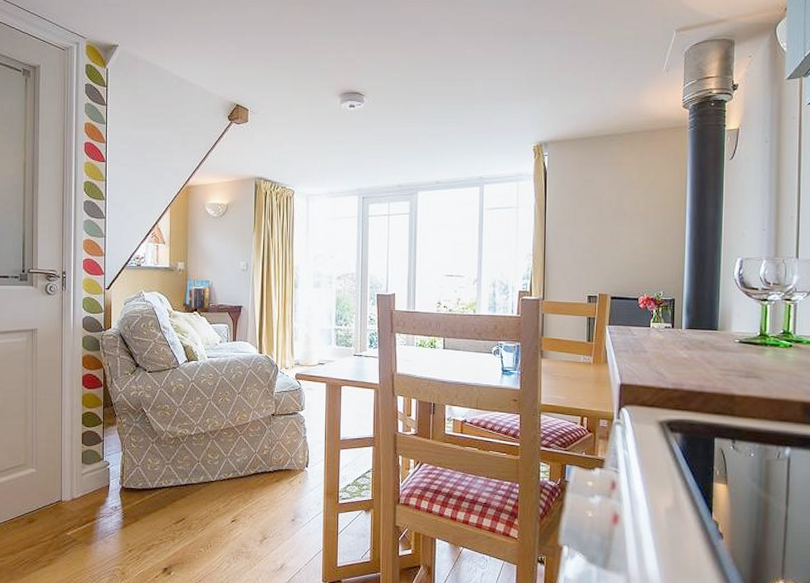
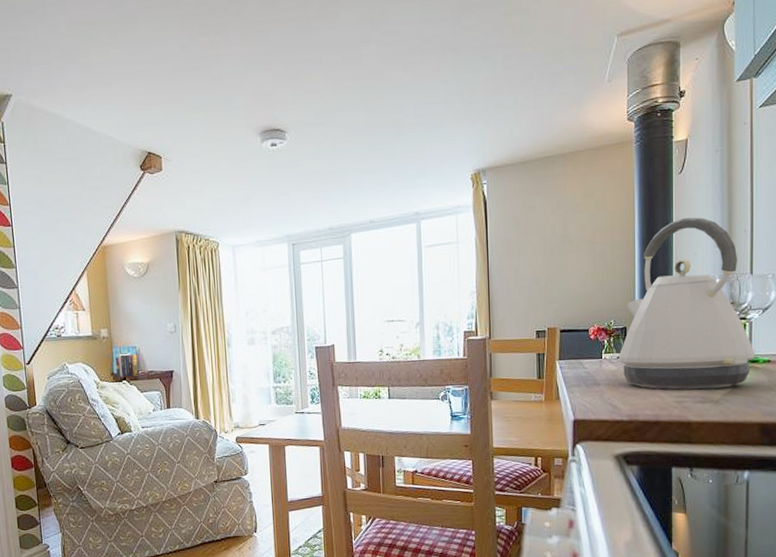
kettle: none [666,200,799,365] -> present [618,217,755,390]

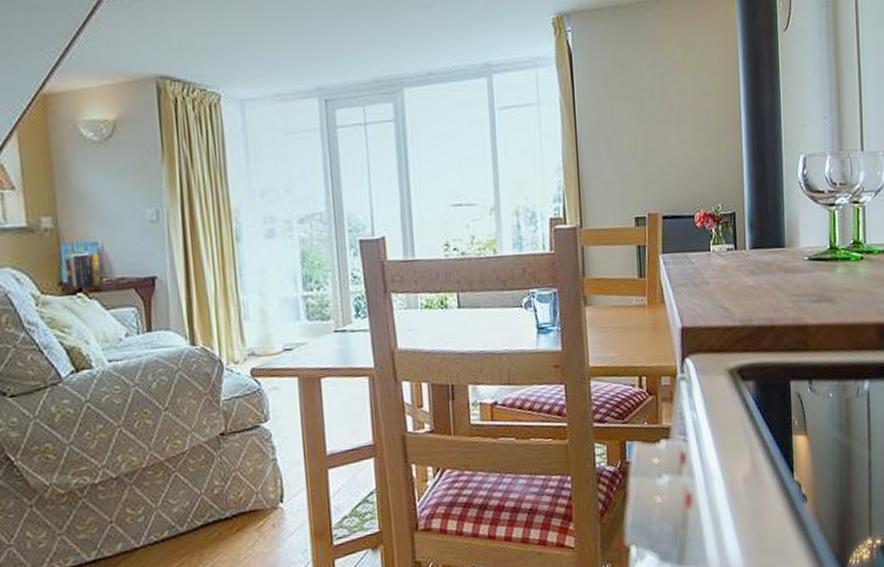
kettle: present [618,217,755,390] -> none [728,82,869,288]

